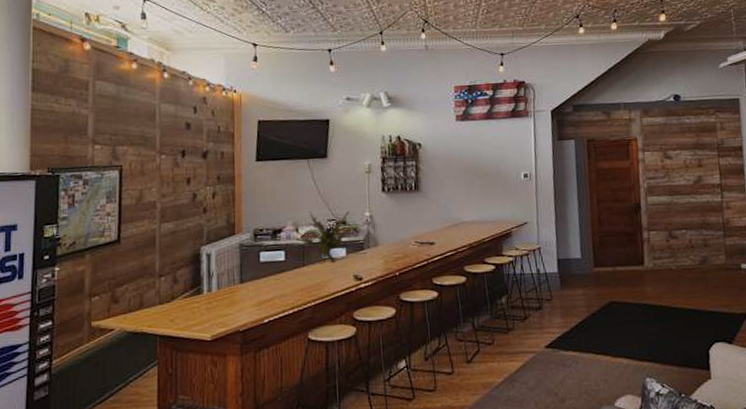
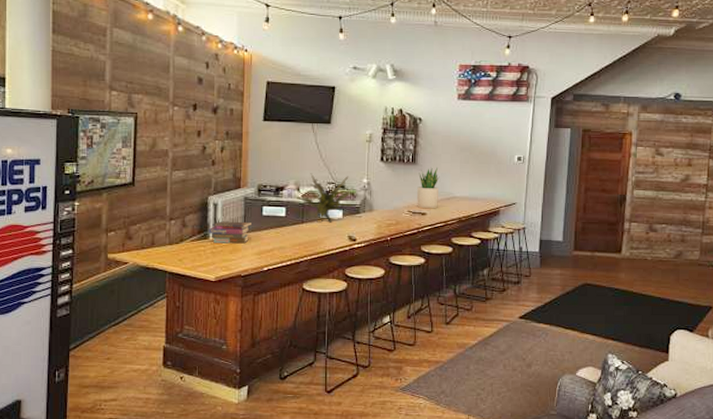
books: none [202,270,248,298] -> present [208,221,251,244]
planter: none [423,192,447,239] -> present [417,167,440,209]

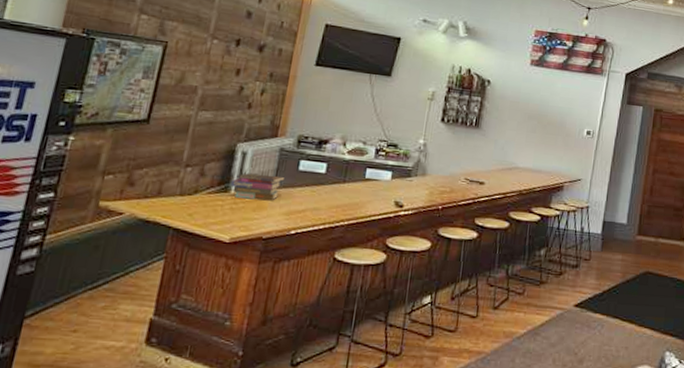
plant: present [297,173,354,223] -> none [341,127,408,185]
planter: present [417,167,440,209] -> none [475,133,503,179]

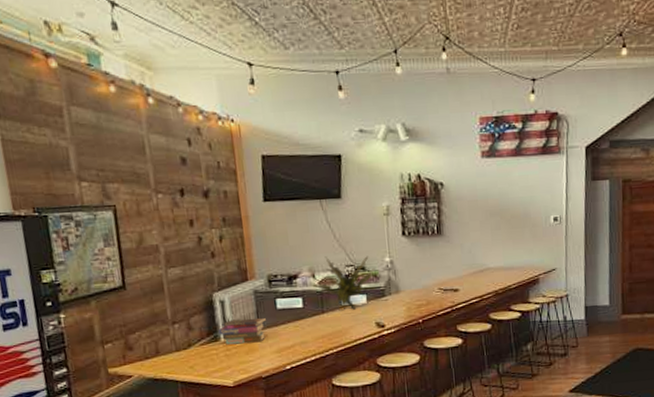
plant: none [341,127,408,185] -> present [313,256,378,310]

